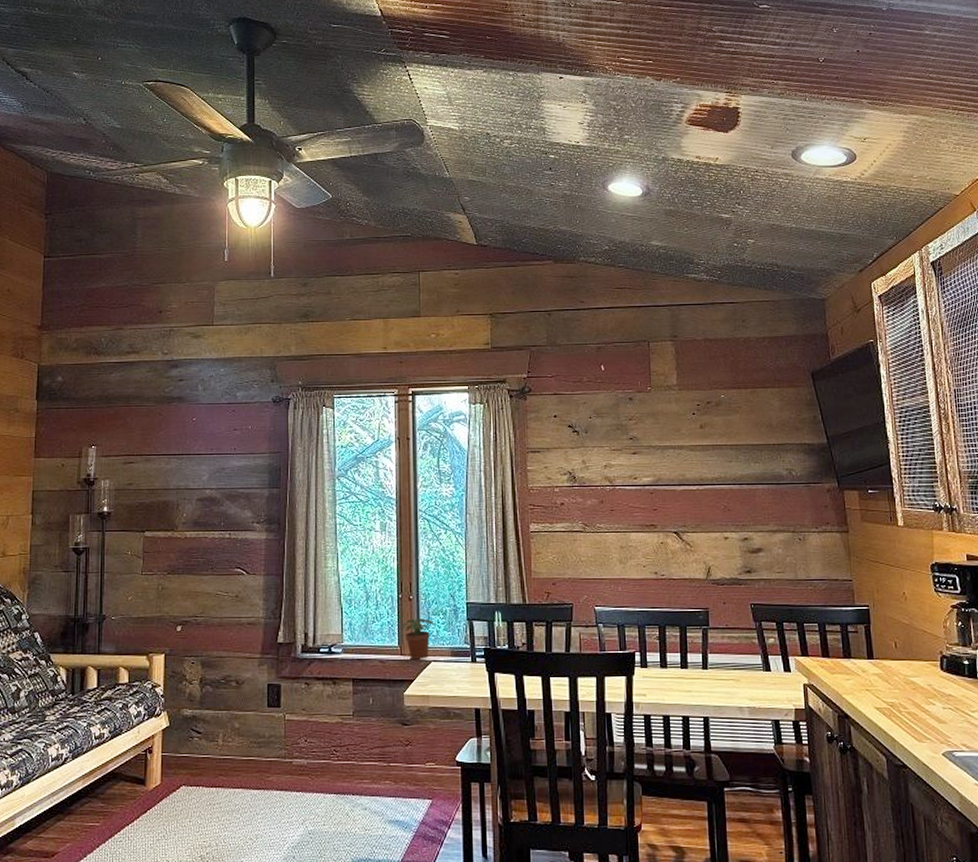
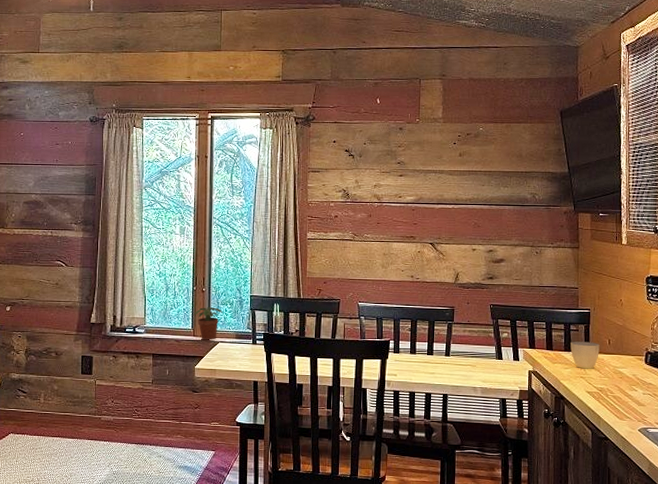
cup: none [850,645,885,680] -> present [570,341,600,369]

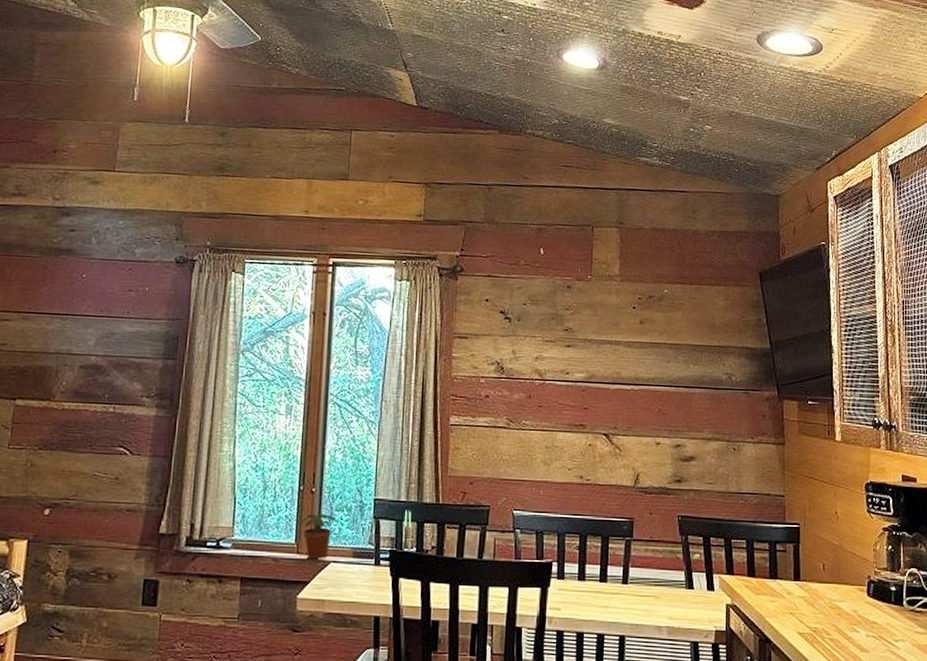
cup: present [570,341,600,369] -> none [777,565,812,603]

